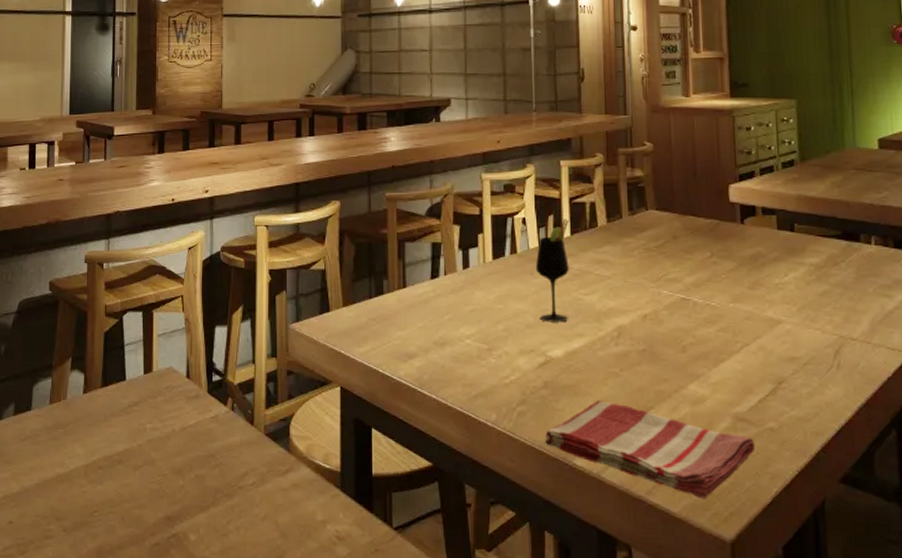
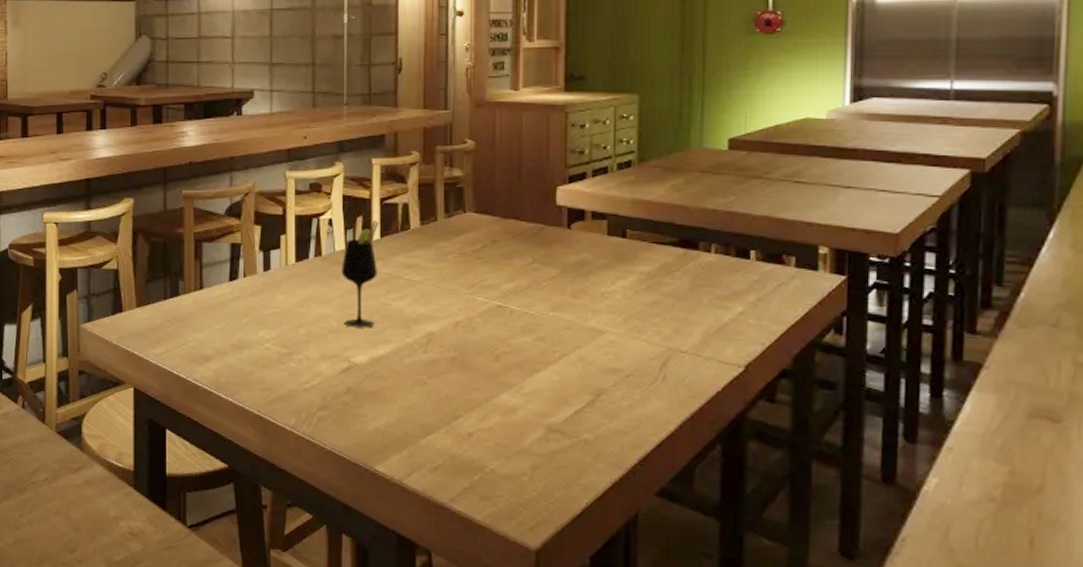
dish towel: present [545,400,756,500] -> none [346,408,568,509]

